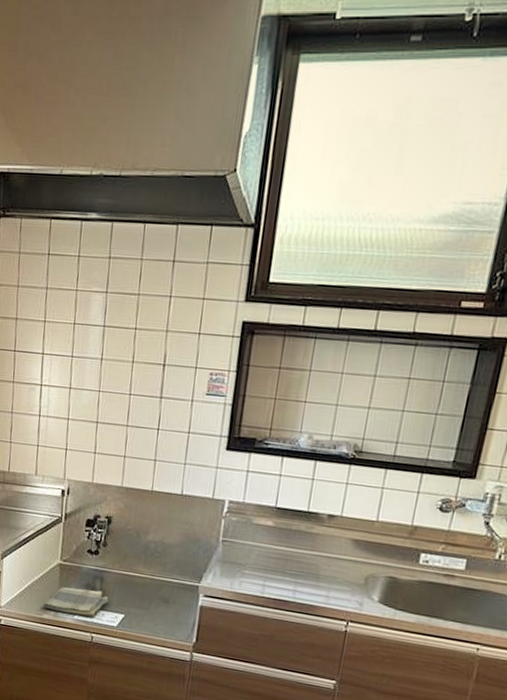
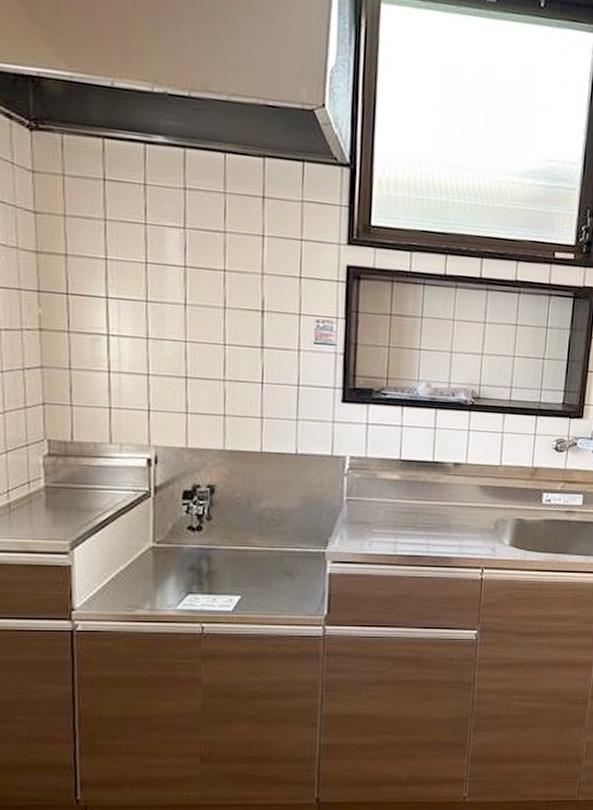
dish towel: present [43,587,109,618] -> none [135,572,219,604]

